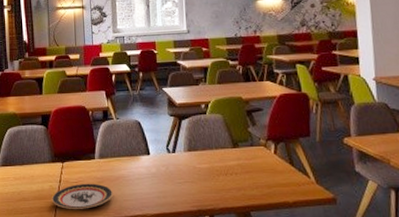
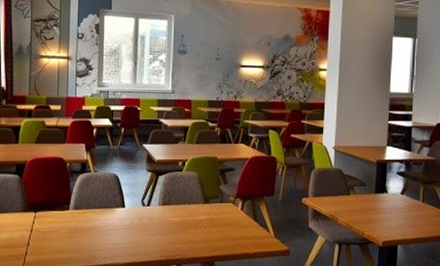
plate: present [51,183,114,209] -> none [21,233,86,258]

